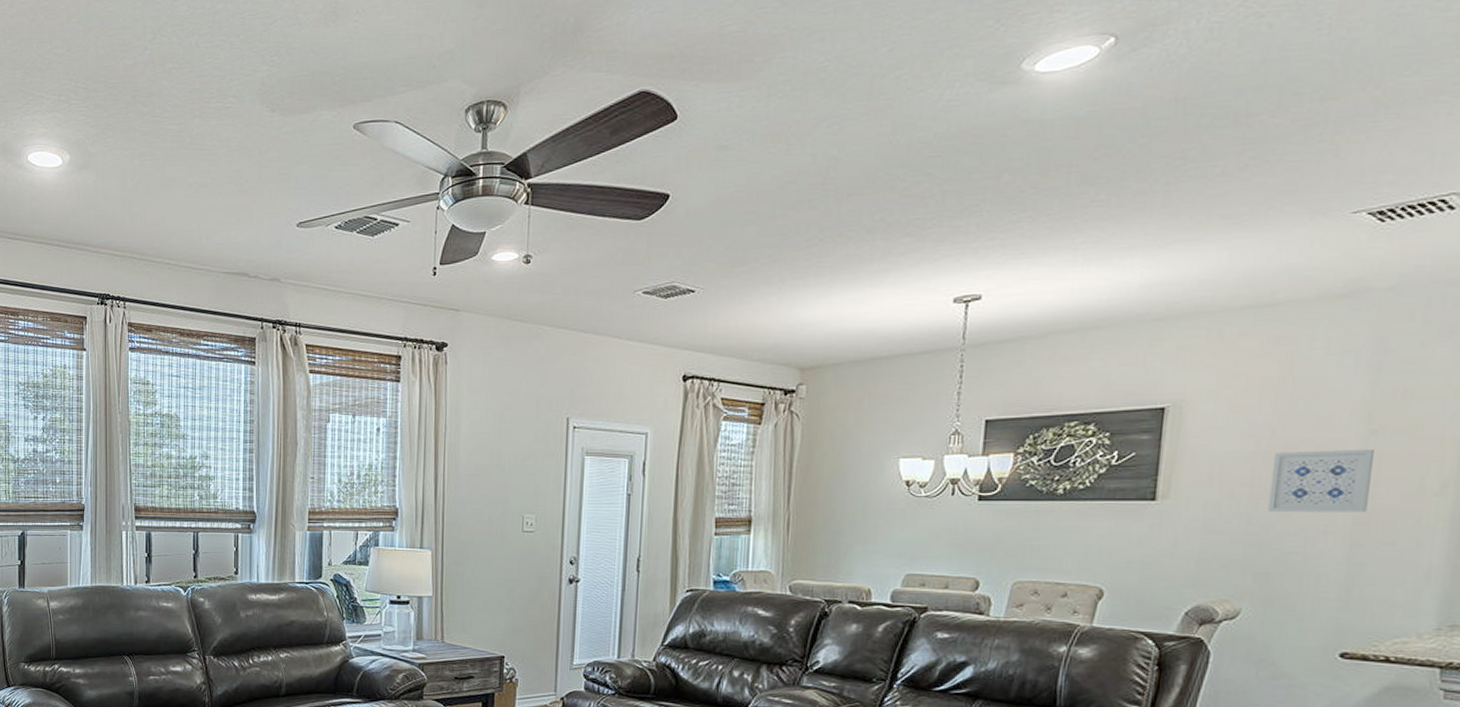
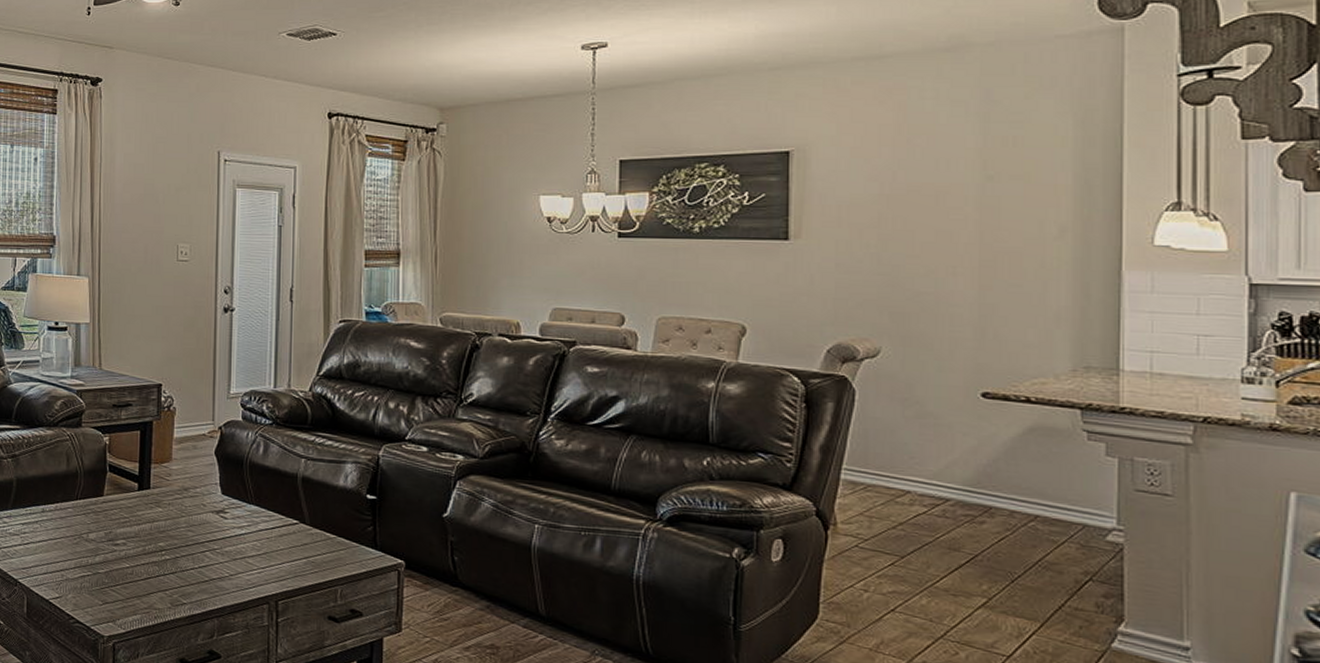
wall art: present [1267,449,1374,513] -> none [897,193,992,255]

